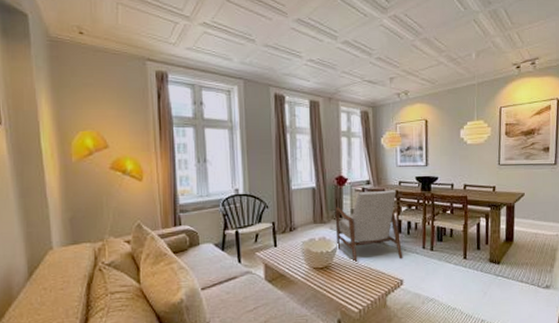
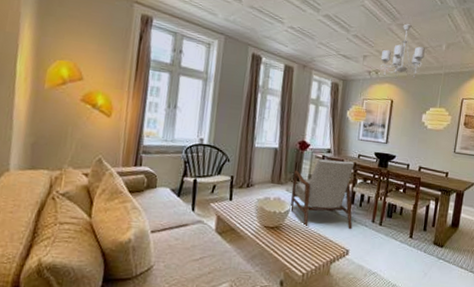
chandelier: none [409,37,454,97] -> present [380,24,425,79]

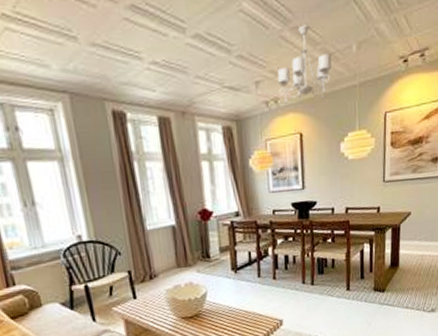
armchair: present [290,159,355,229] -> none [201,220,282,309]

